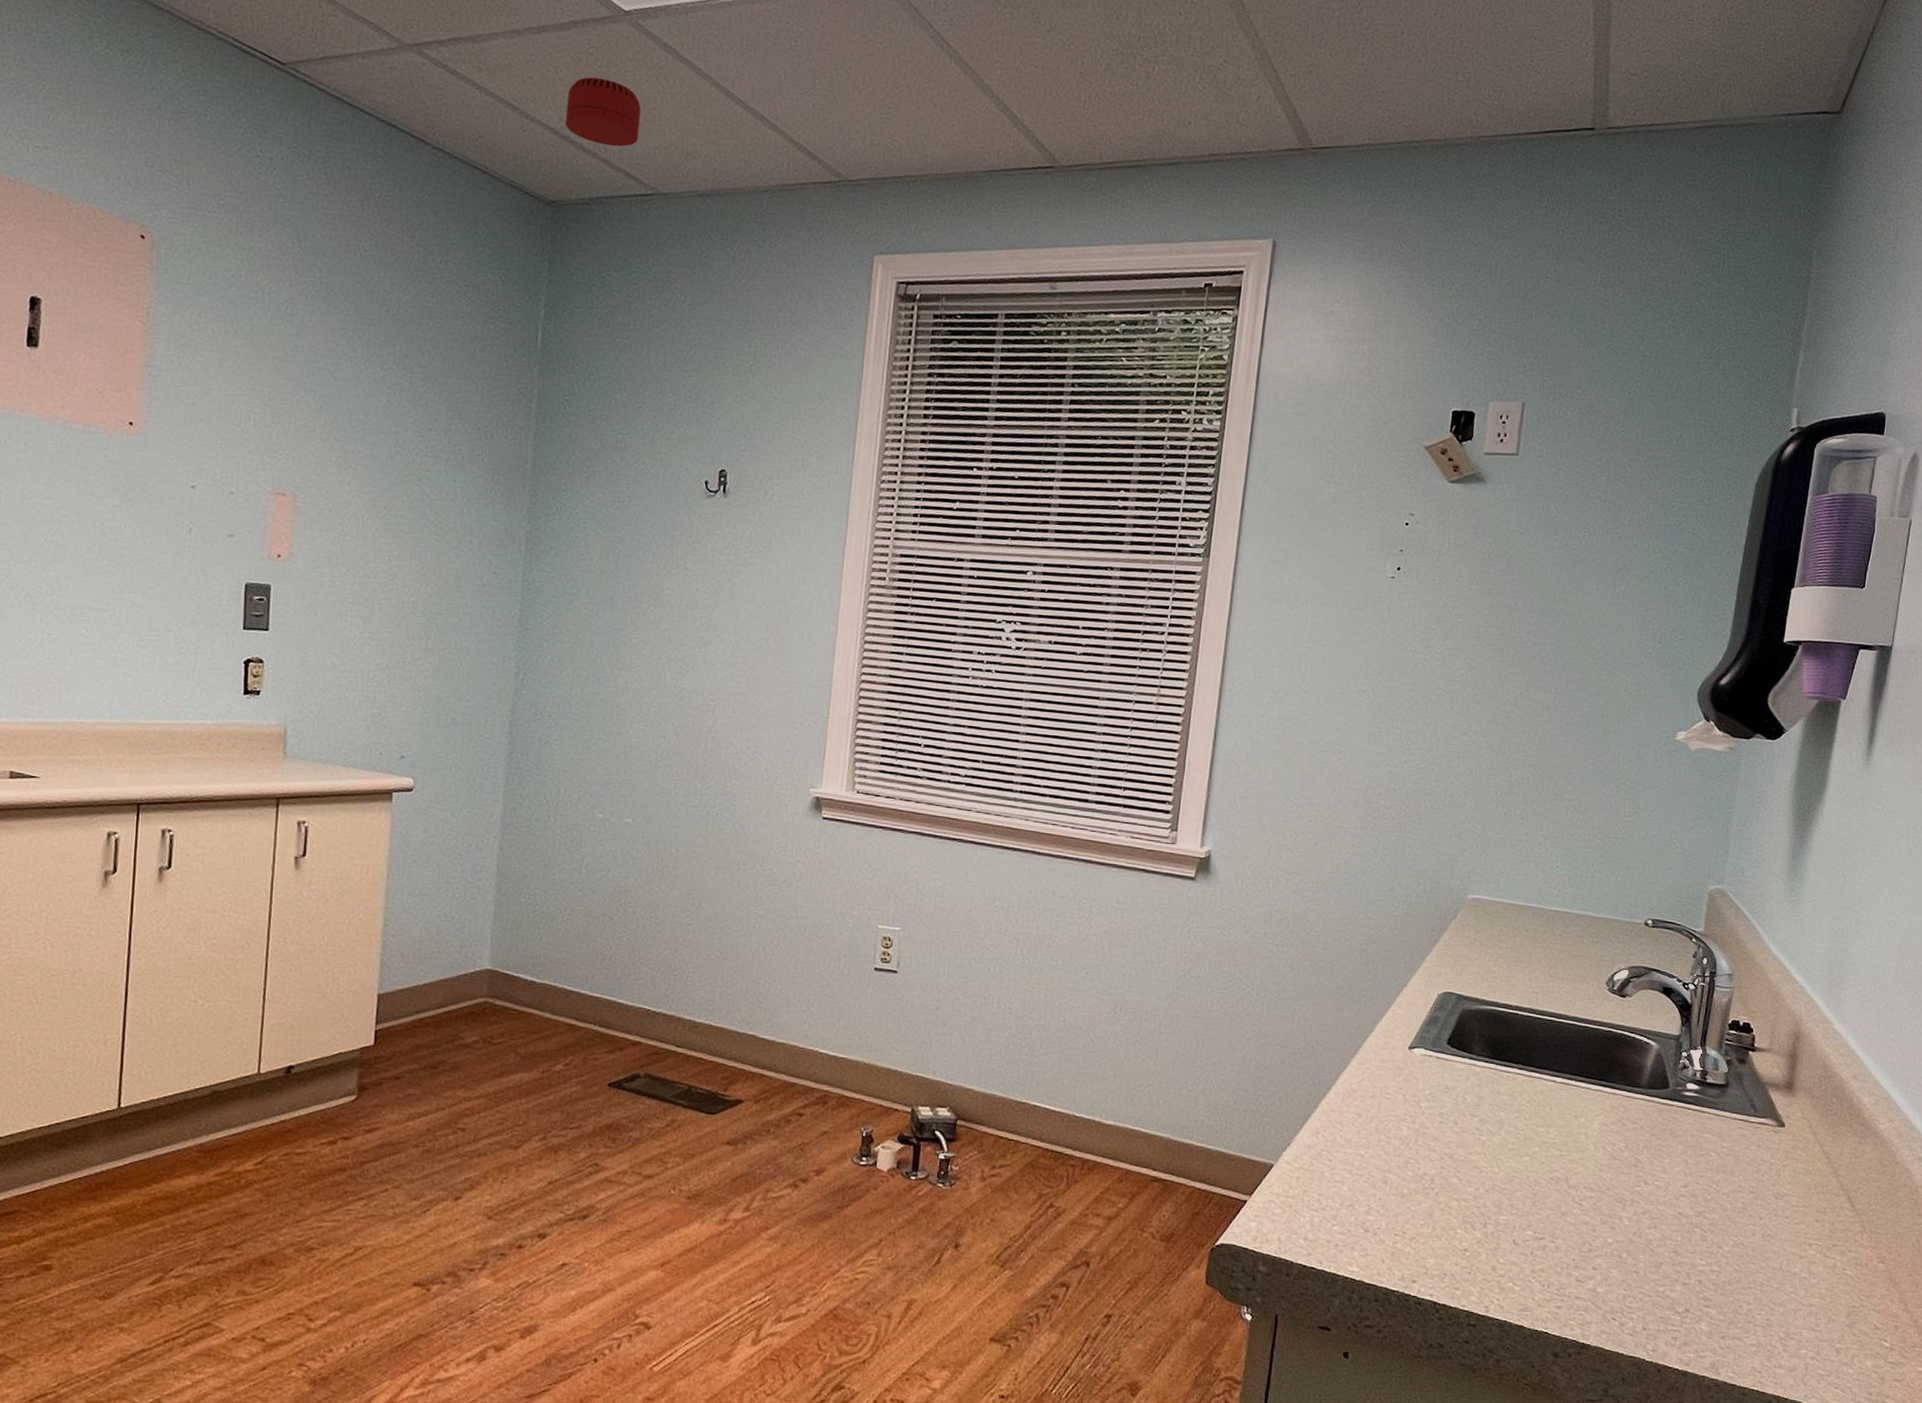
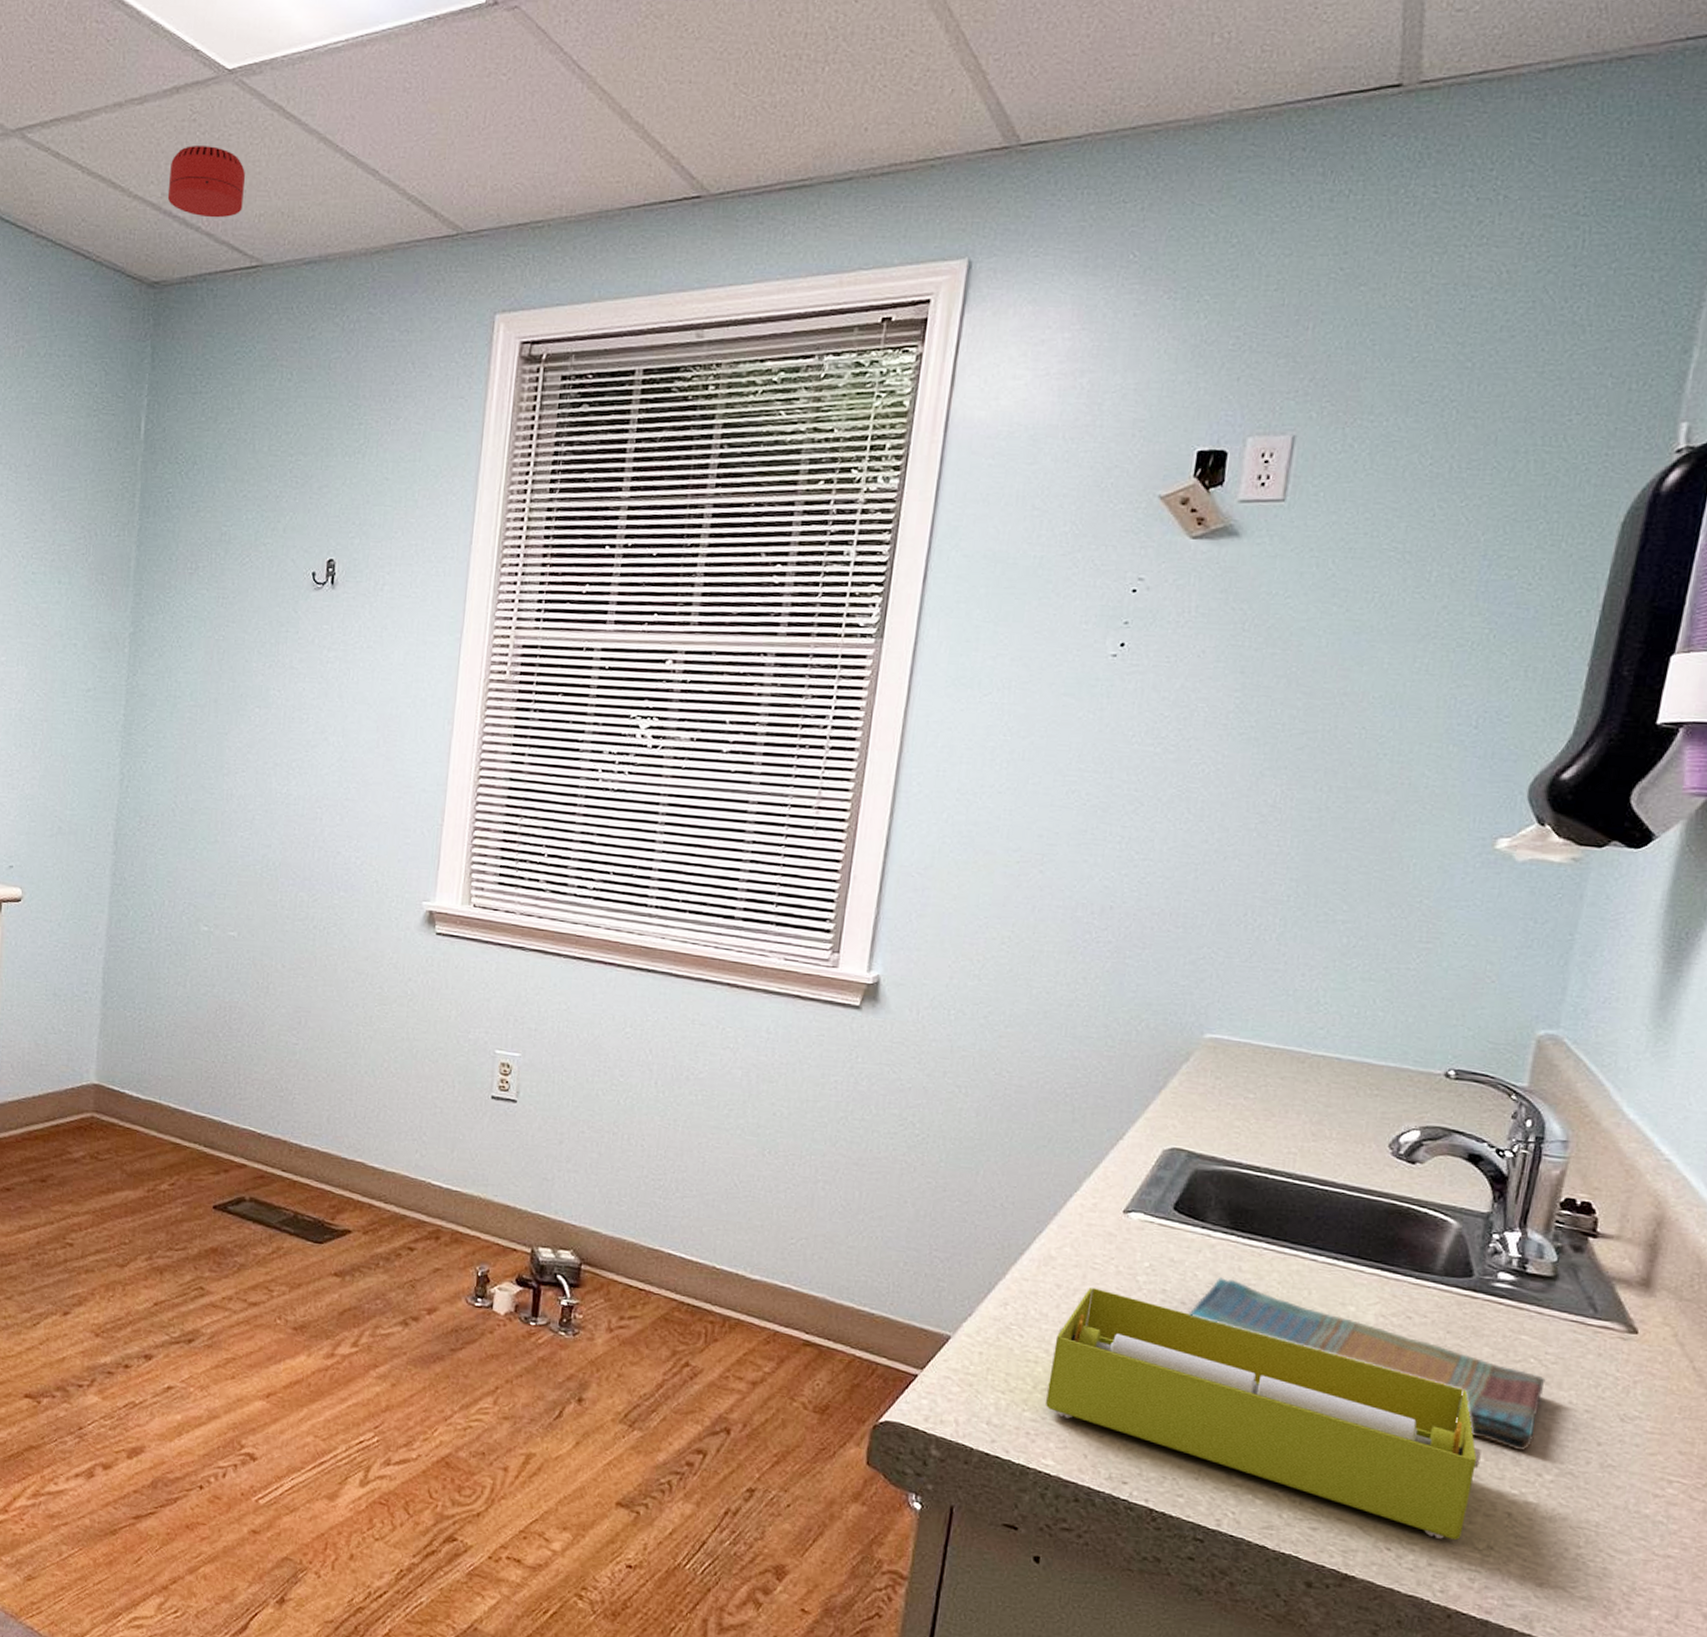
tissue box: none [1351,1115,1679,1307] -> present [1046,1288,1482,1541]
dish towel: none [1461,1100,1723,1229] -> present [1189,1277,1546,1451]

